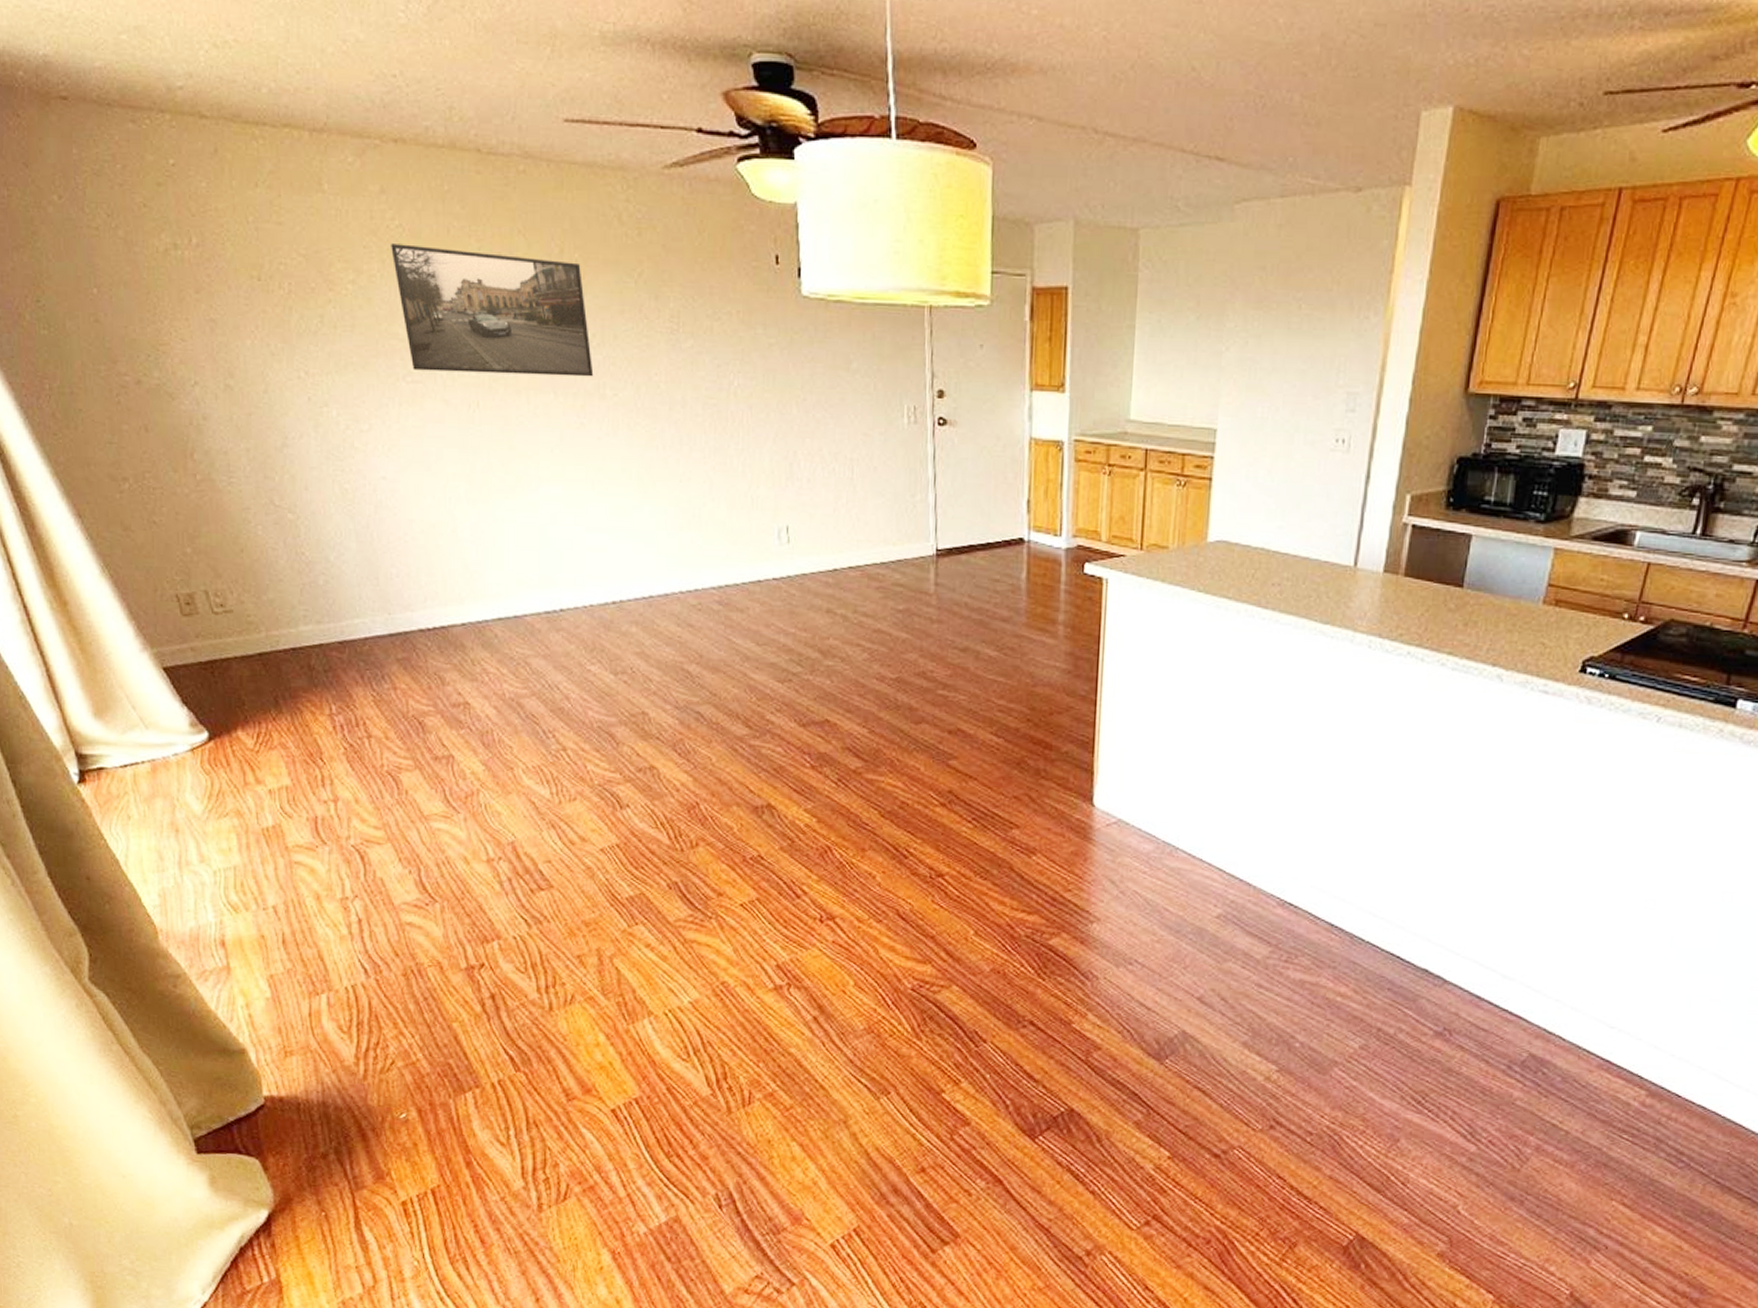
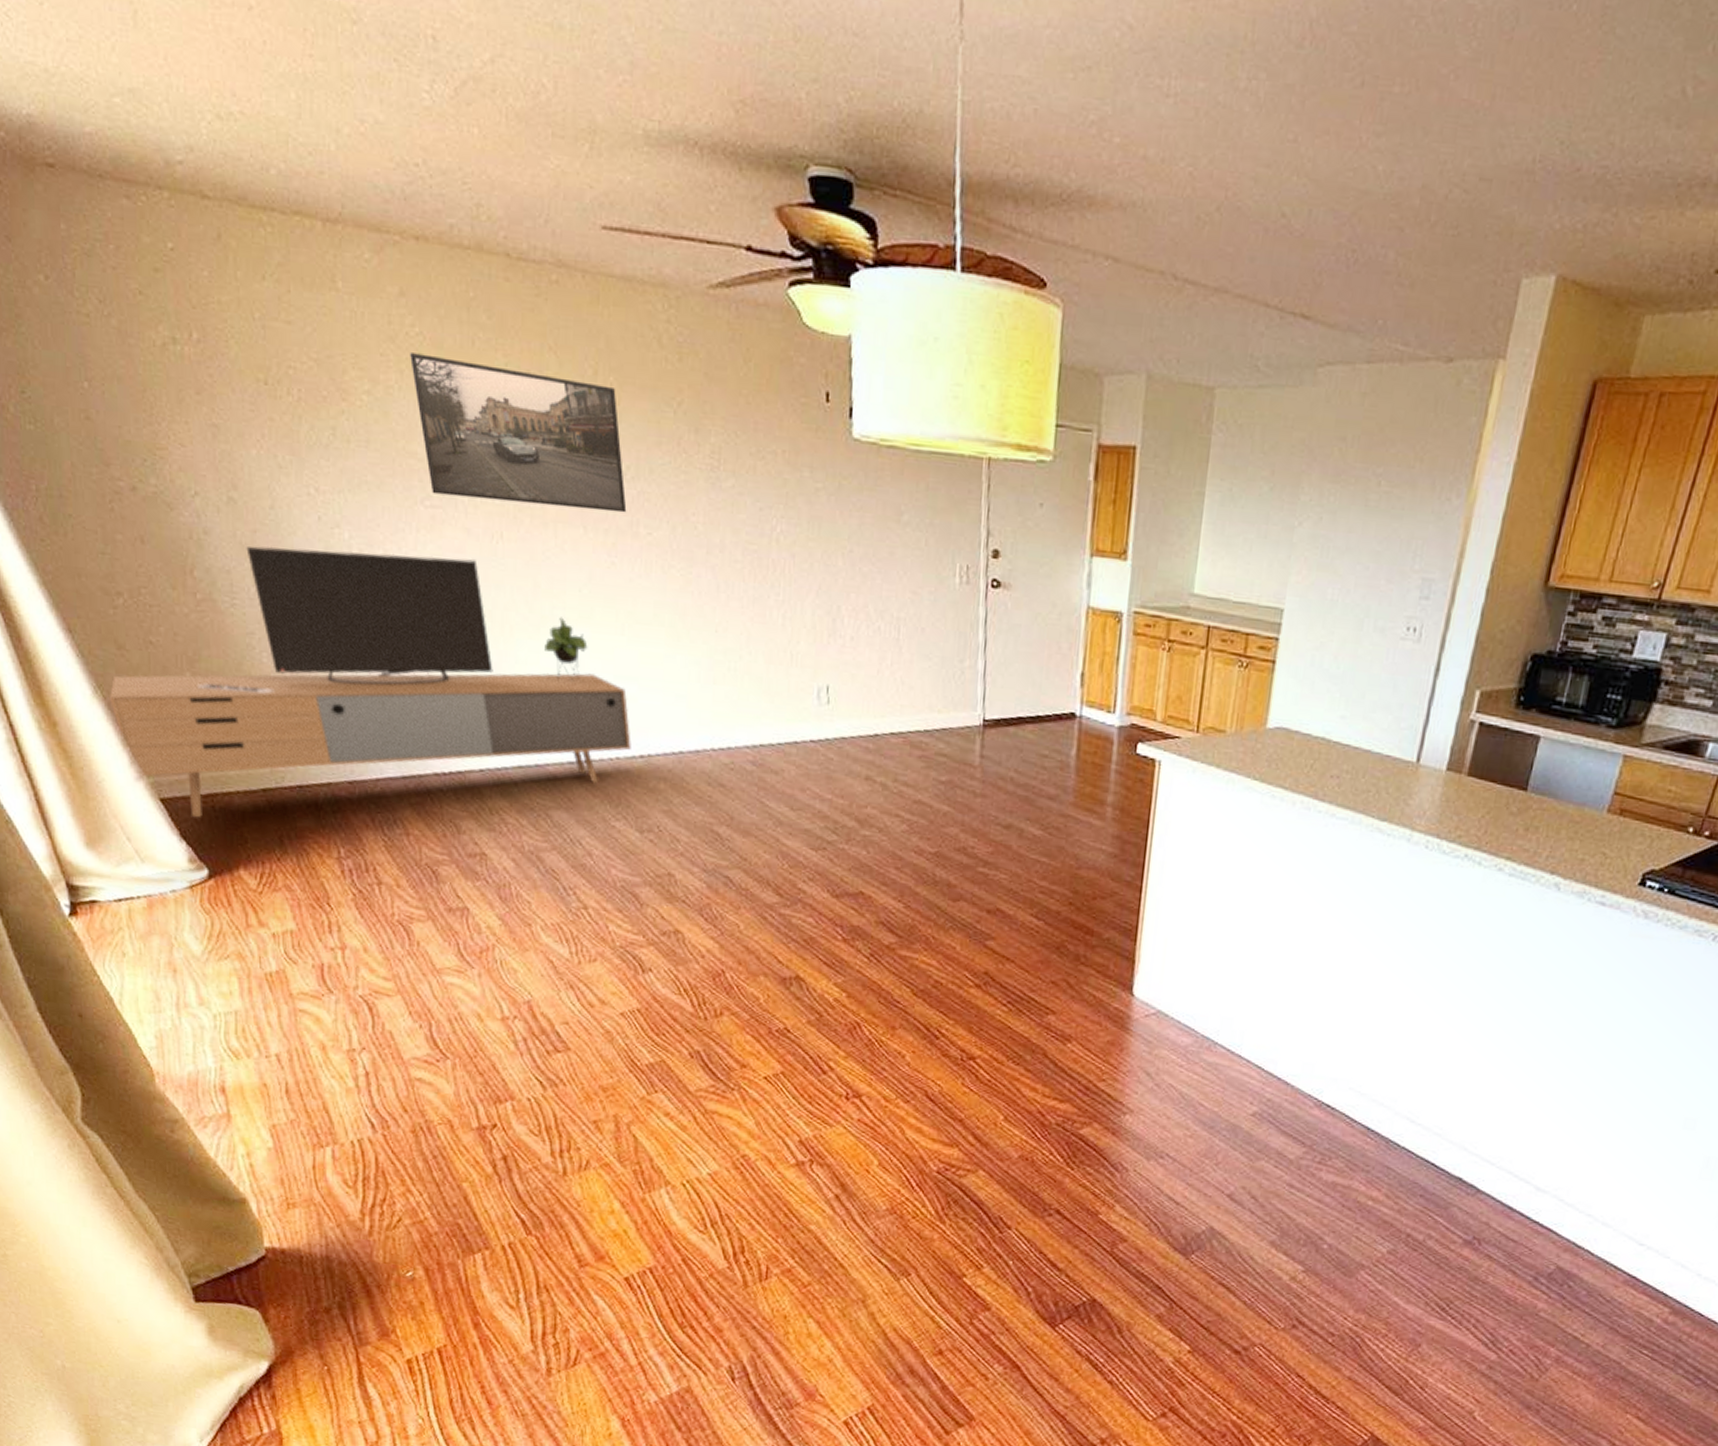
media console: none [116,427,604,684] -> present [110,545,631,818]

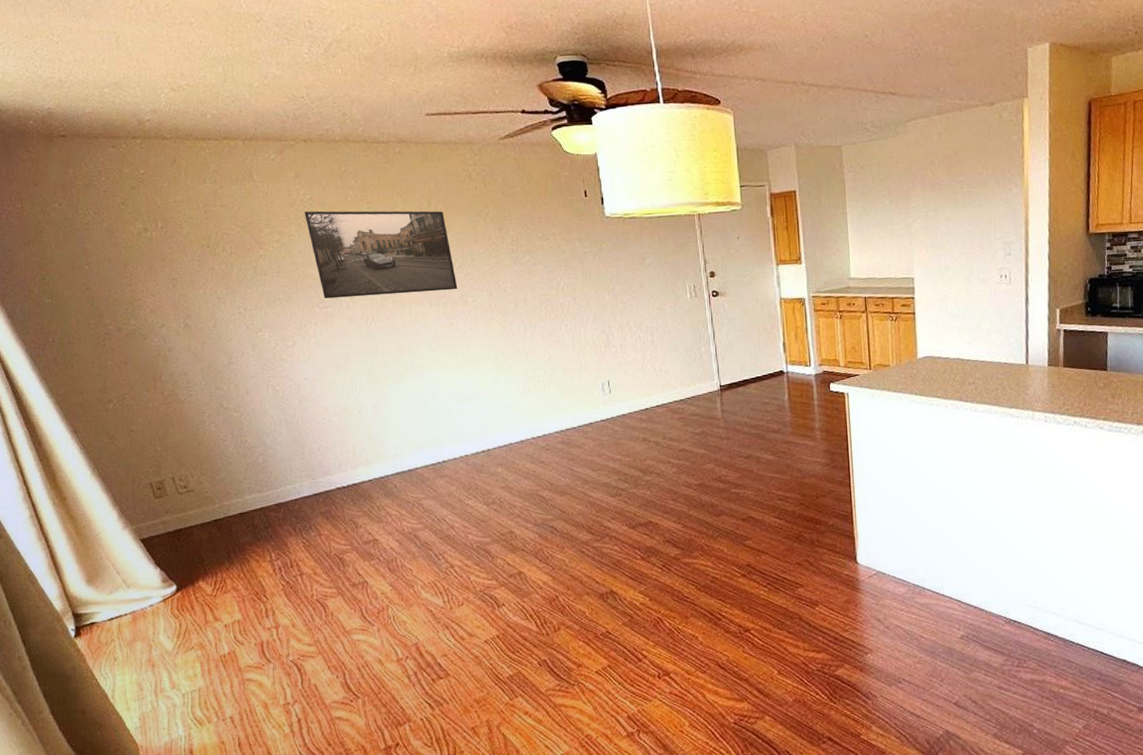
media console: present [110,545,631,818] -> none [104,336,475,549]

